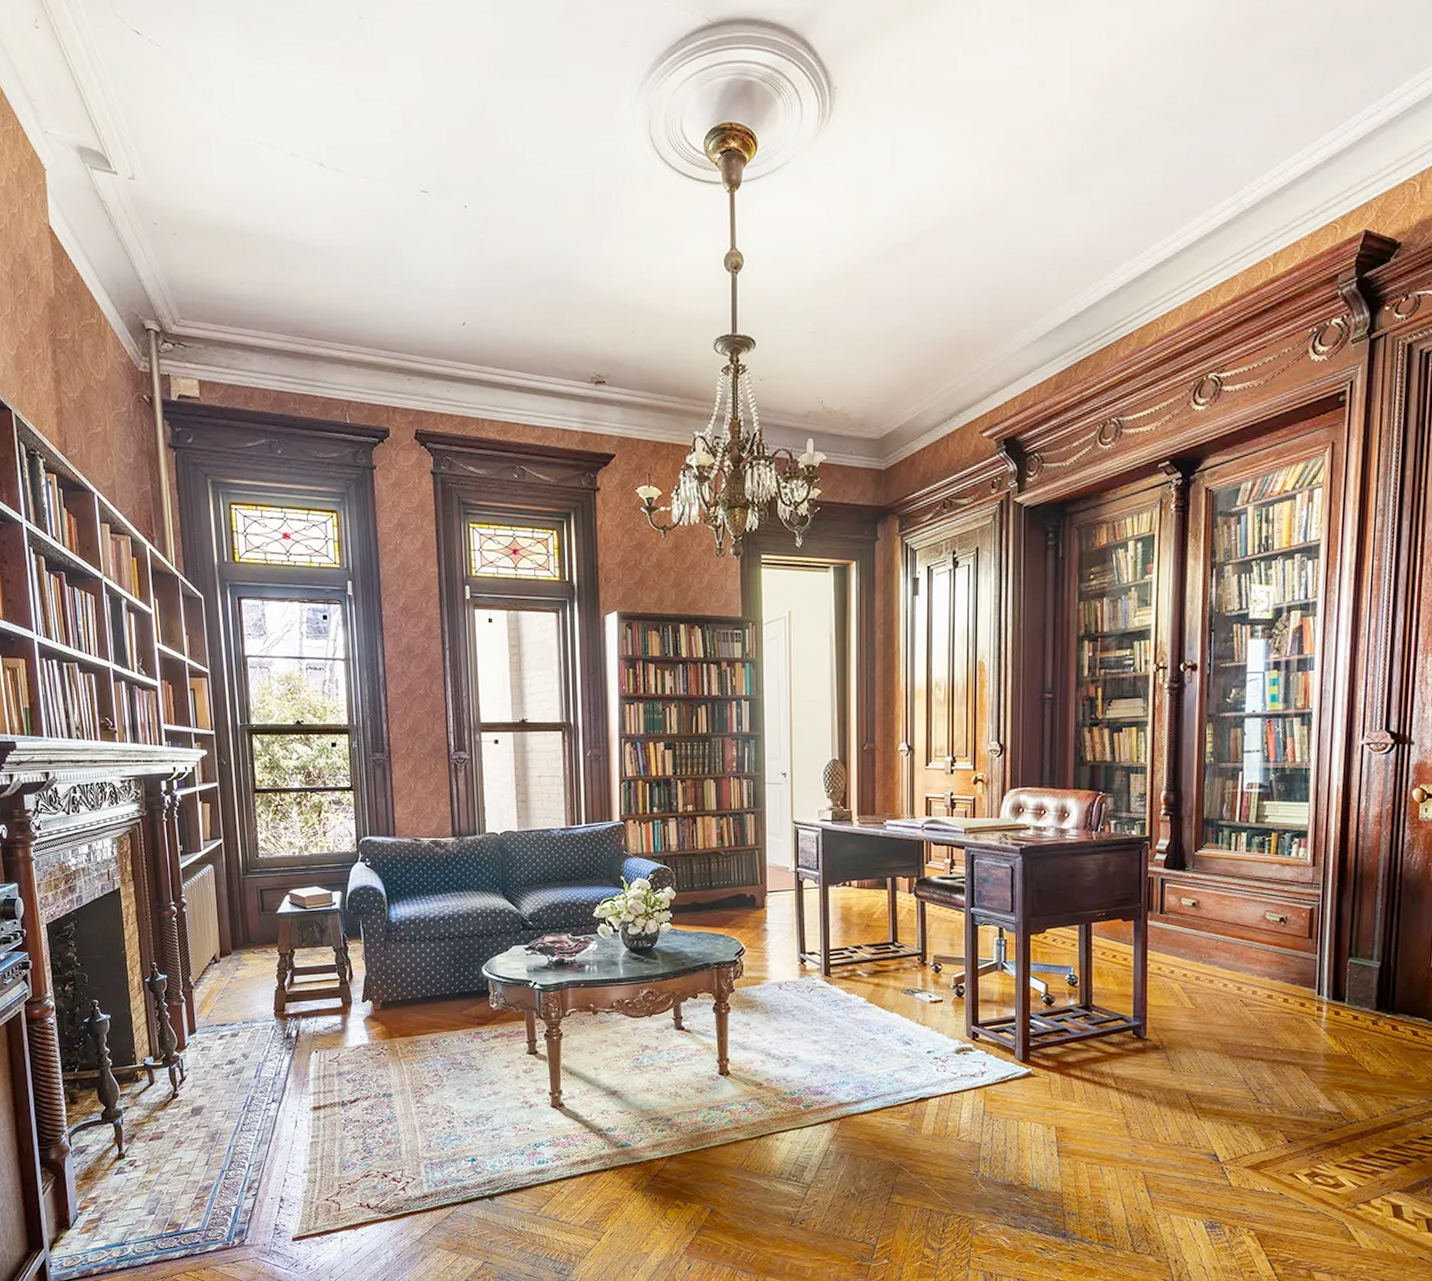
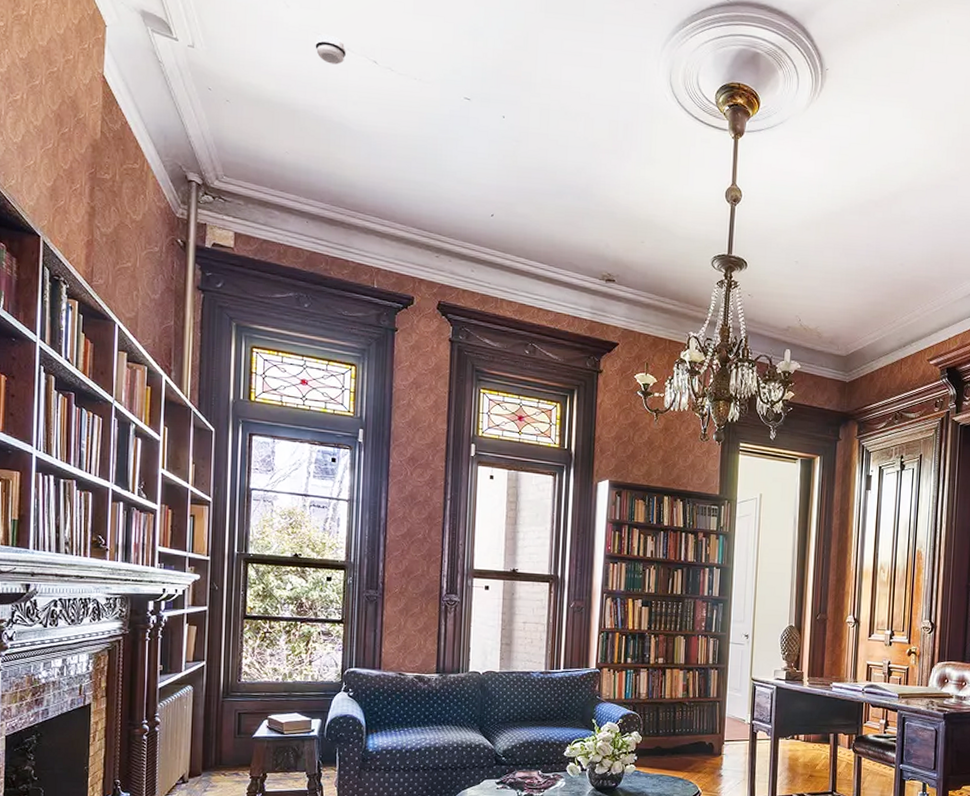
smoke detector: none [256,141,290,175] -> present [315,34,346,65]

